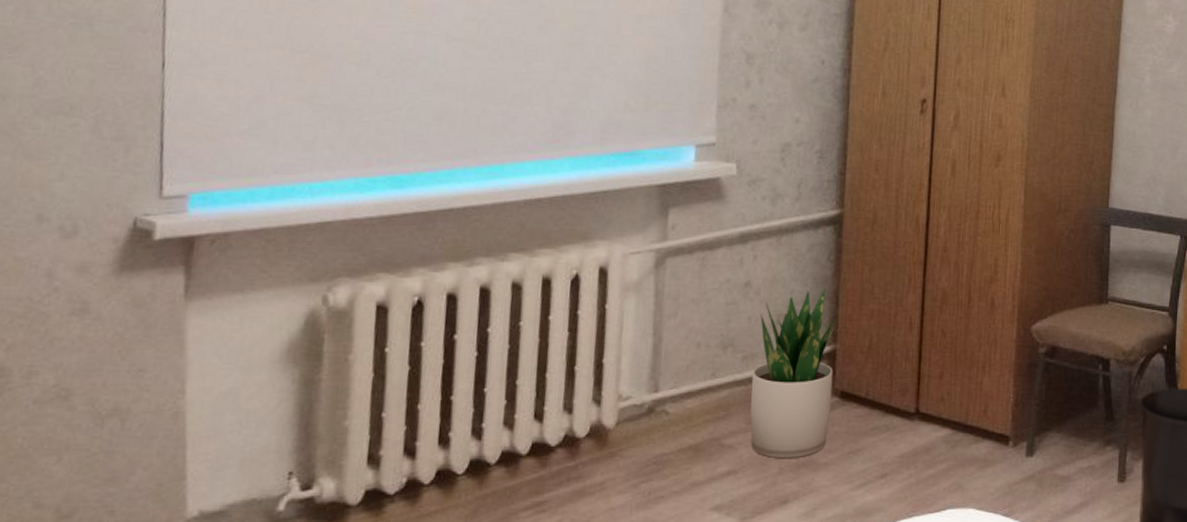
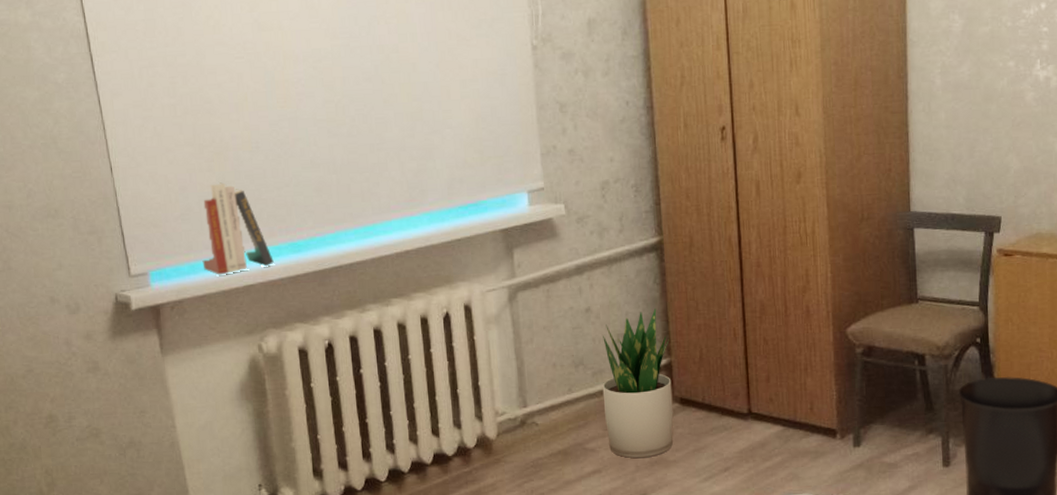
books: none [266,96,364,207] -> present [202,182,274,275]

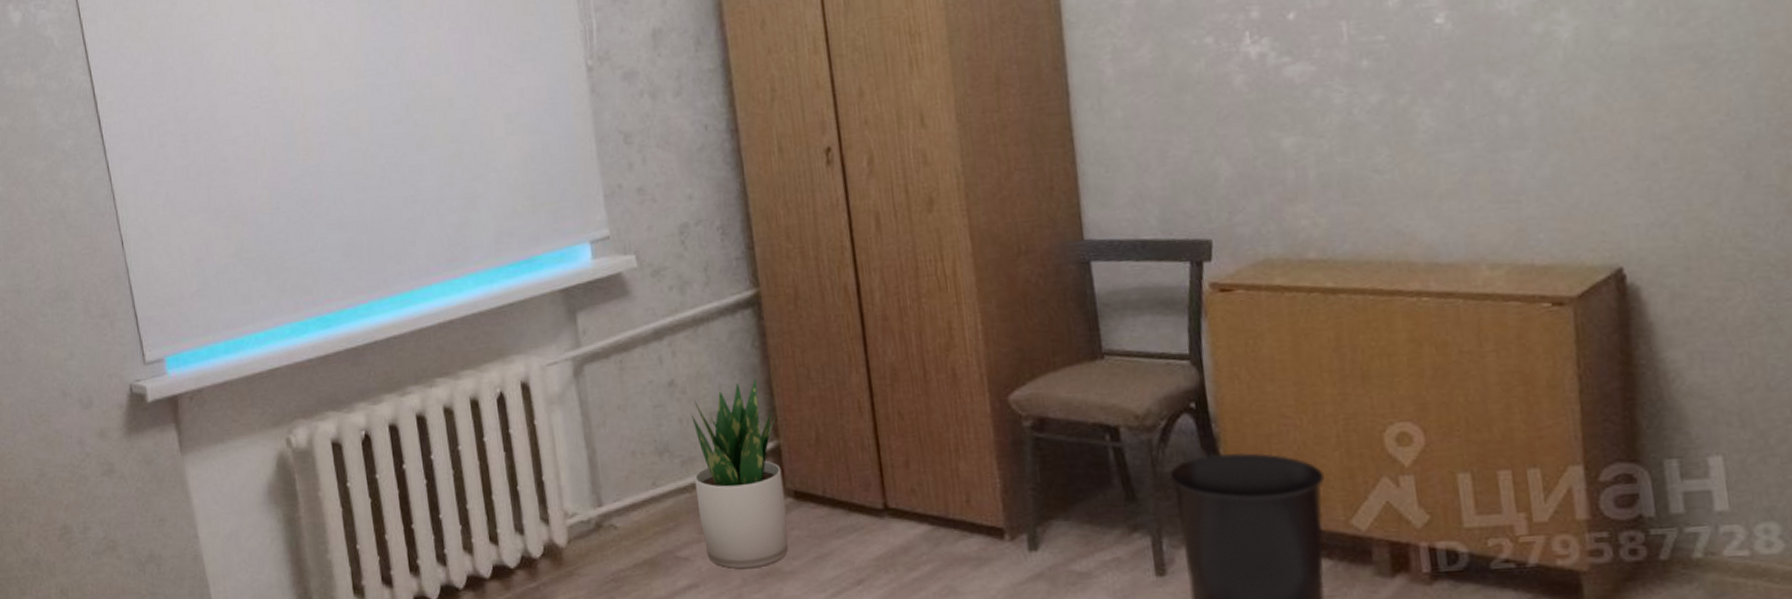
books: present [202,182,274,275] -> none [221,251,301,359]

